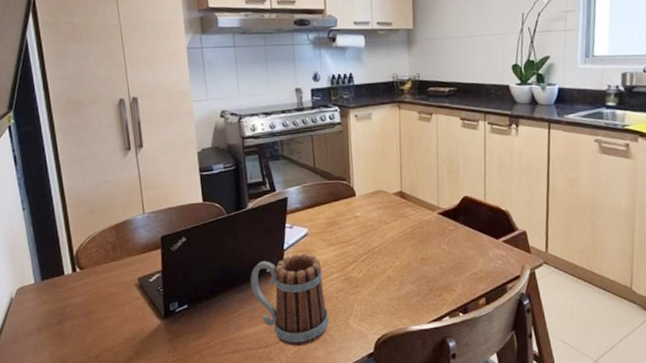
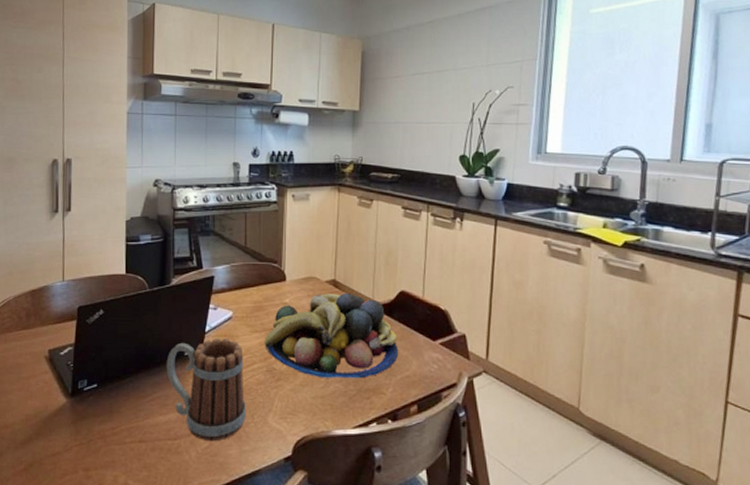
fruit bowl: none [340,202,466,282] -> present [265,292,399,379]

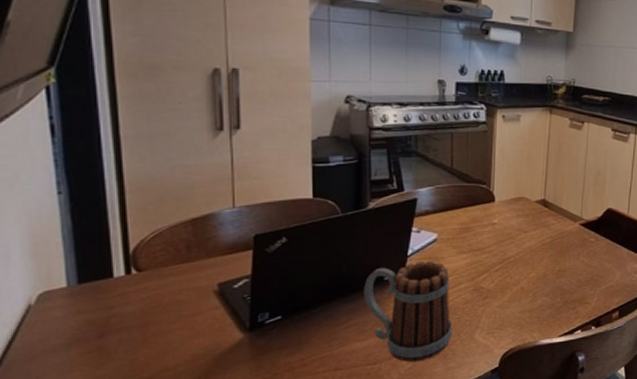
fruit bowl: present [265,292,399,379] -> none [472,211,604,293]

